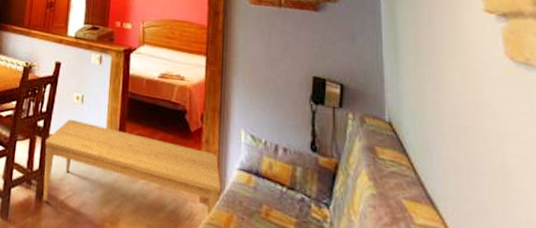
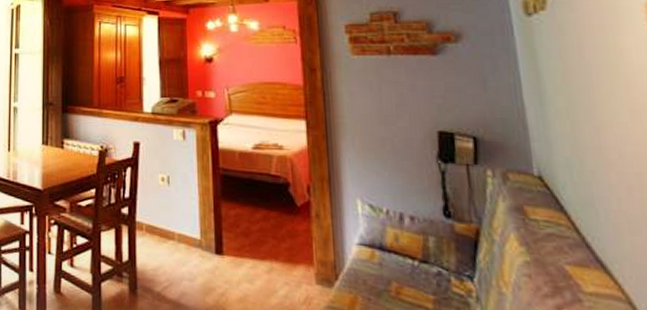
coffee table: present [43,119,221,214] -> none [132,203,340,297]

